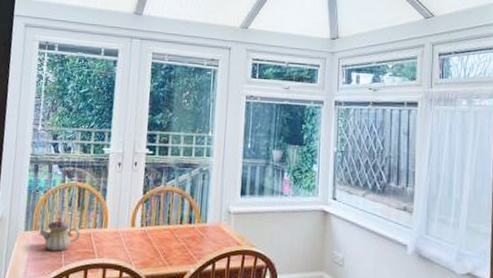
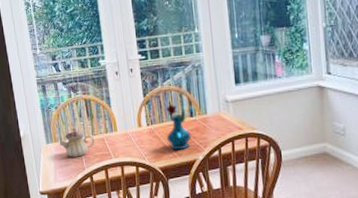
vase: none [159,206,186,259] -> present [166,103,191,150]

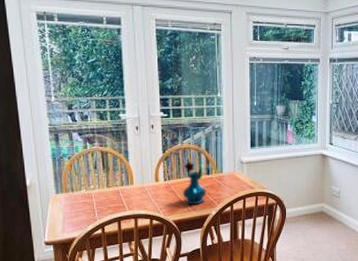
teapot: present [59,128,95,157] -> none [70,179,109,208]

